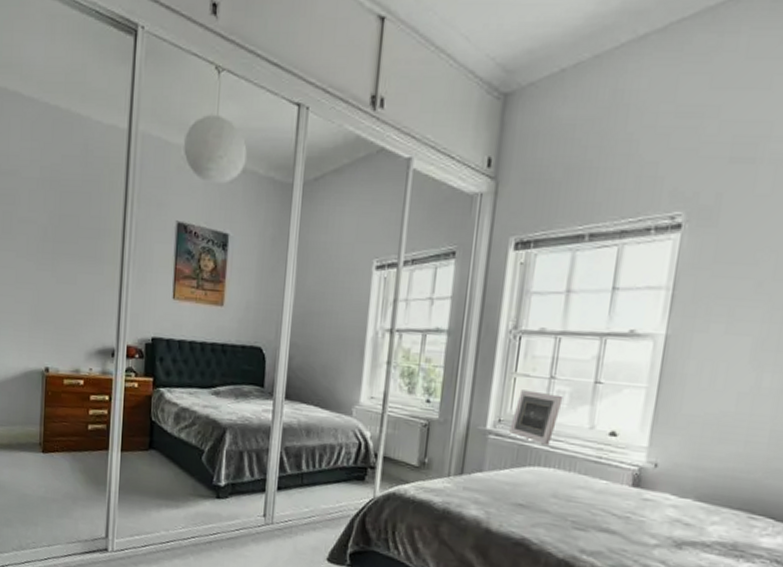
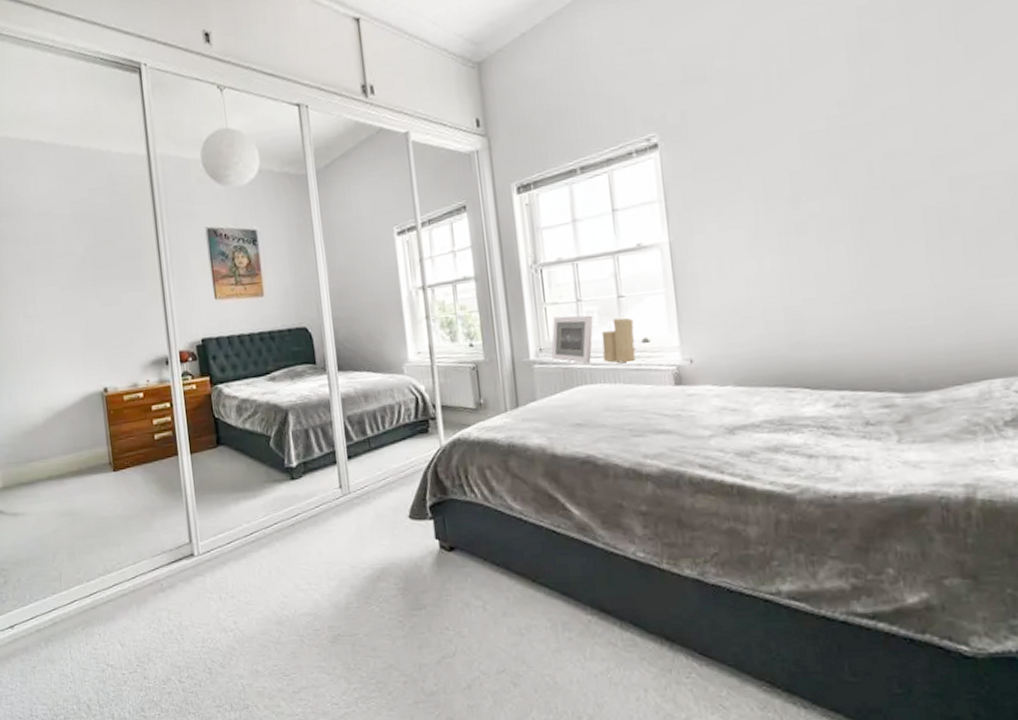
candle: none [564,398,606,454] -> present [601,311,635,364]

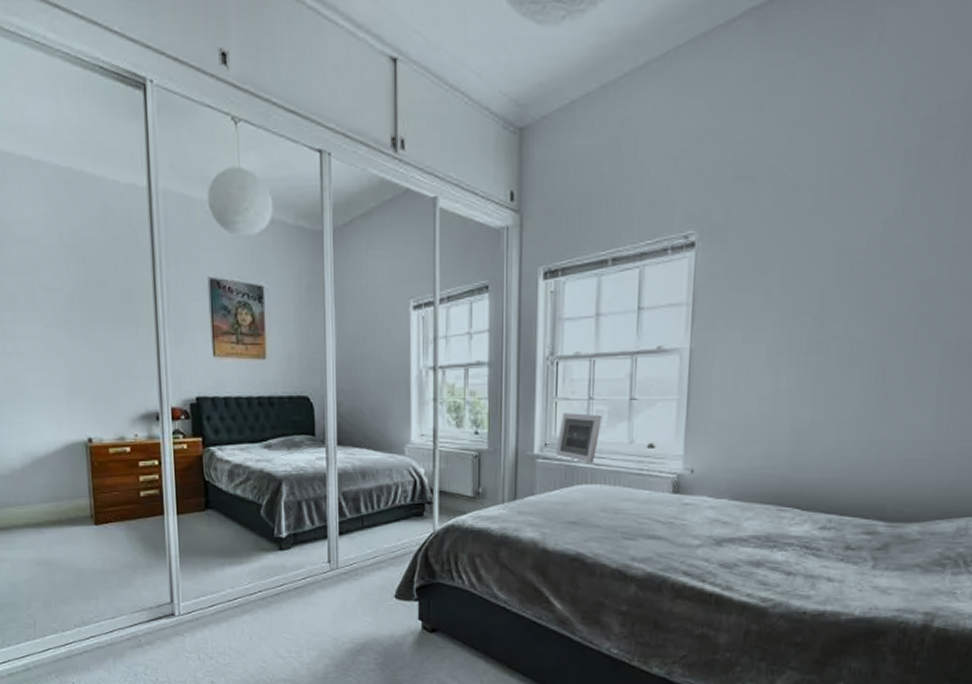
candle: present [601,311,635,364] -> none [607,414,642,467]

